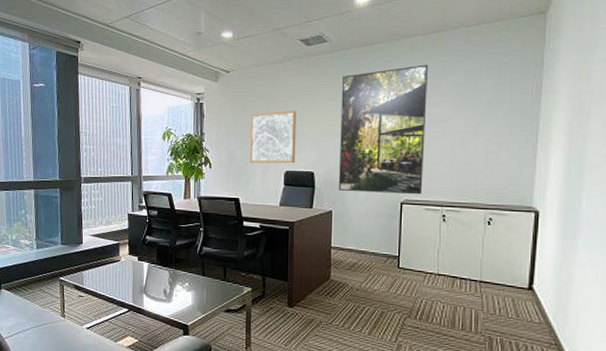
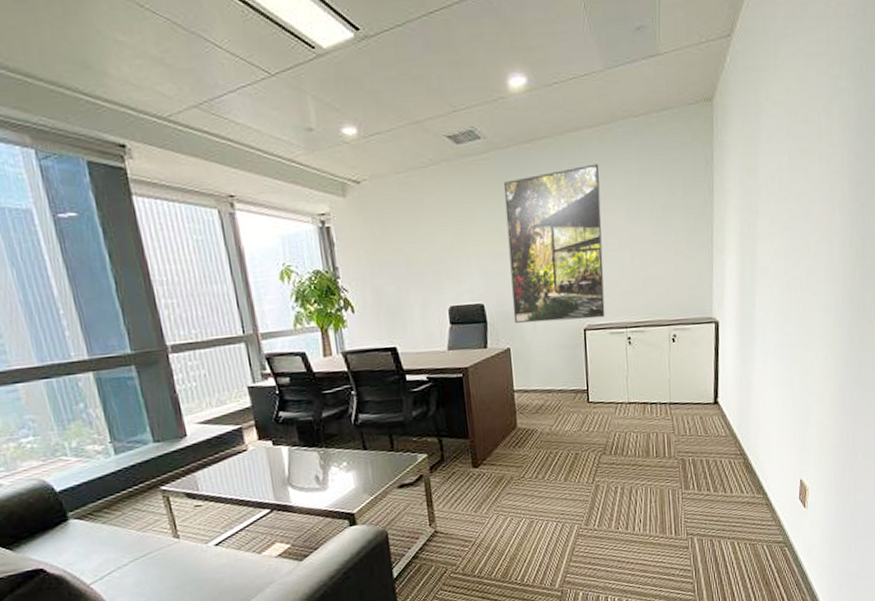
wall art: present [250,111,297,164] -> none [397,229,460,301]

